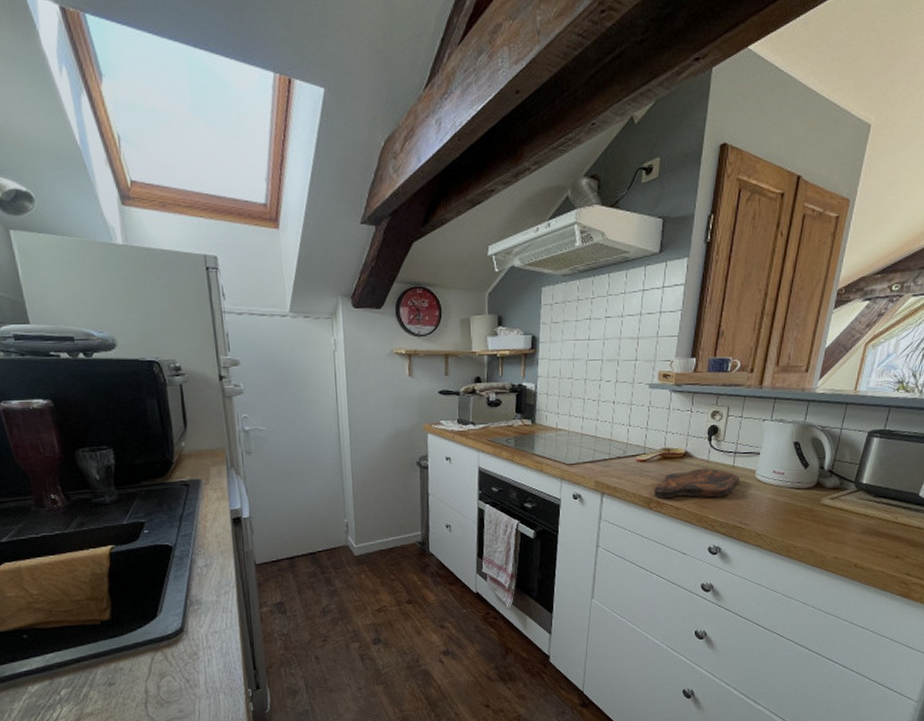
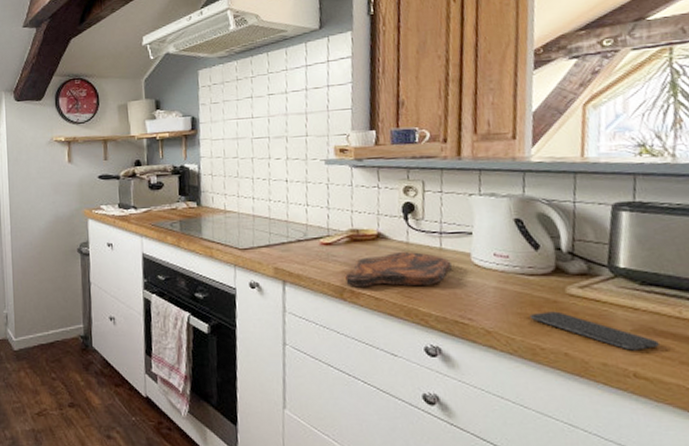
smartphone: none [791,518,877,547] -> present [529,311,659,351]

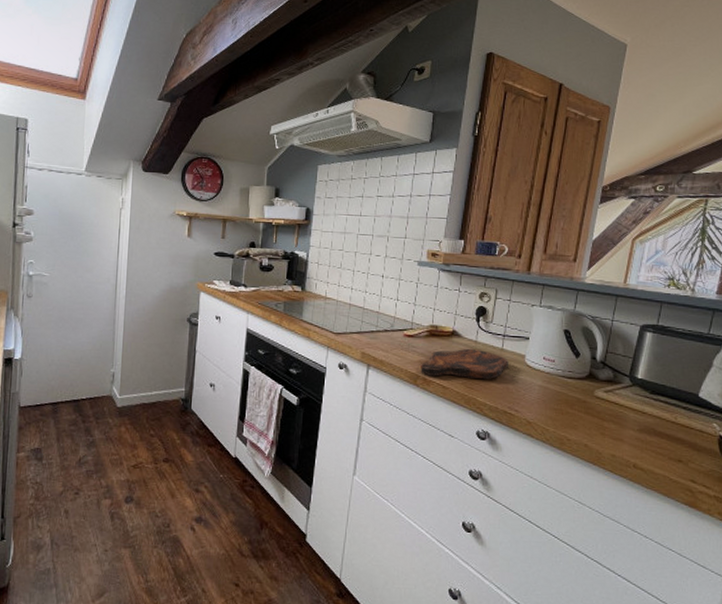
smartphone: present [529,311,659,351] -> none [563,409,656,446]

